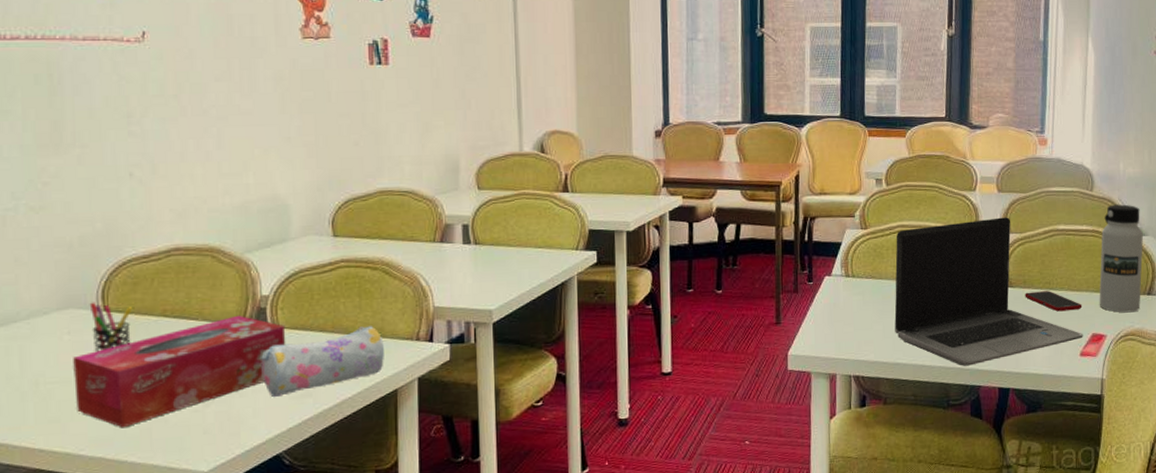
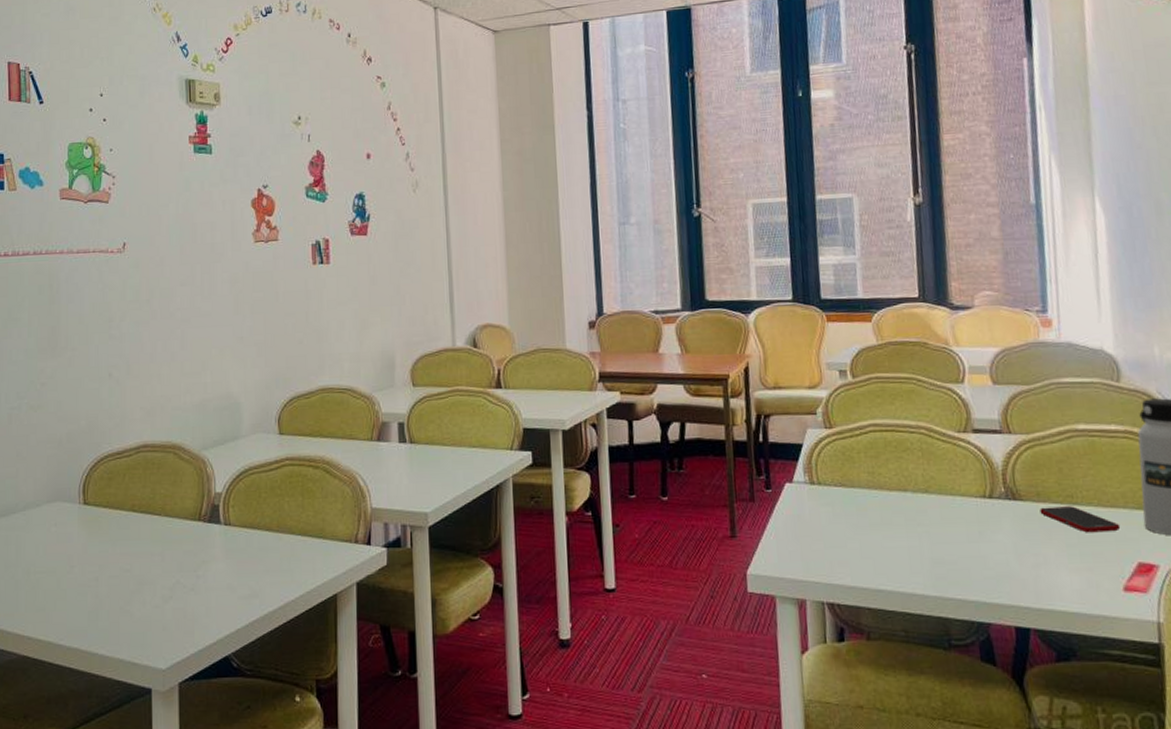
tissue box: present [73,315,286,428] -> none [58,511,236,620]
pen holder: present [89,302,133,352] -> none [72,495,108,544]
pencil case: present [261,326,384,398] -> none [214,526,325,597]
laptop computer: present [894,217,1083,366] -> none [868,414,1126,597]

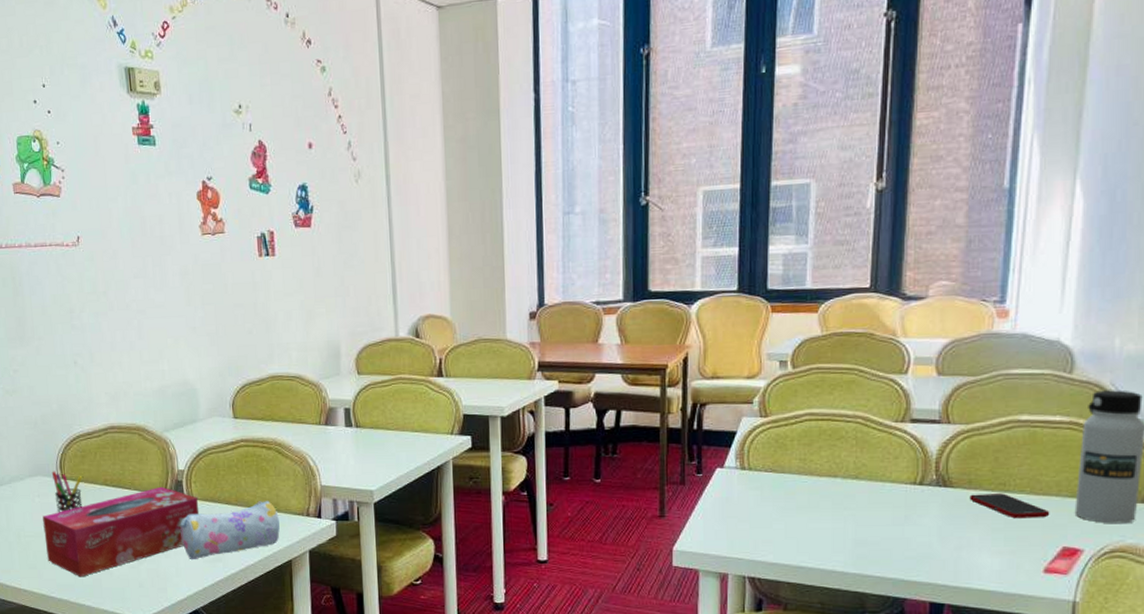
tissue box: none [58,511,236,620] -> present [43,486,200,577]
pen holder: none [72,495,108,544] -> present [51,471,83,513]
pencil case: none [214,526,325,597] -> present [180,501,280,560]

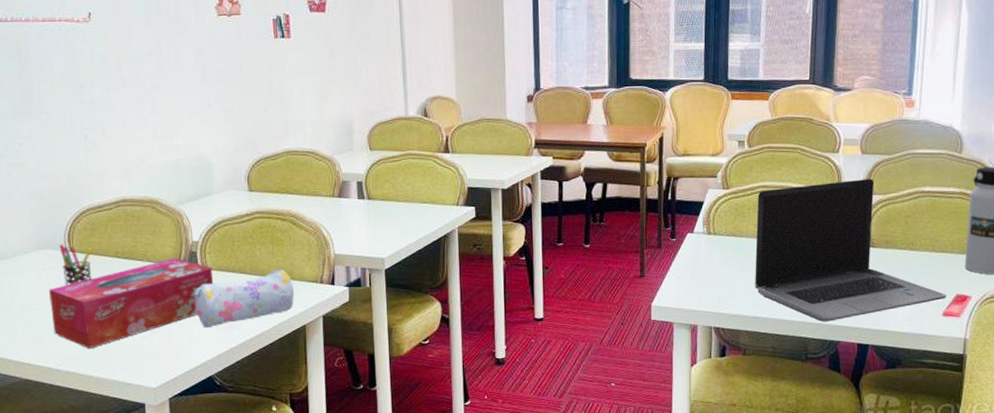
laptop computer: none [799,405,1050,575] -> present [755,179,947,322]
cell phone: present [969,493,1050,519] -> none [887,251,947,272]

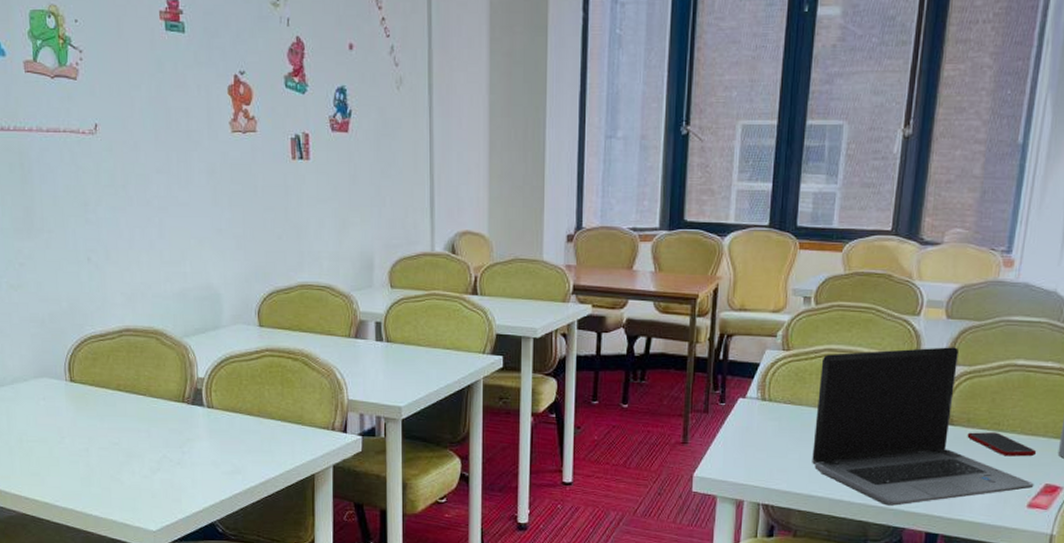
tissue box: present [49,257,214,349] -> none [48,394,219,486]
pen holder: present [59,244,92,286] -> none [59,373,93,418]
pencil case: present [194,269,294,329] -> none [198,413,303,472]
cell phone: none [887,251,947,272] -> present [967,432,1037,457]

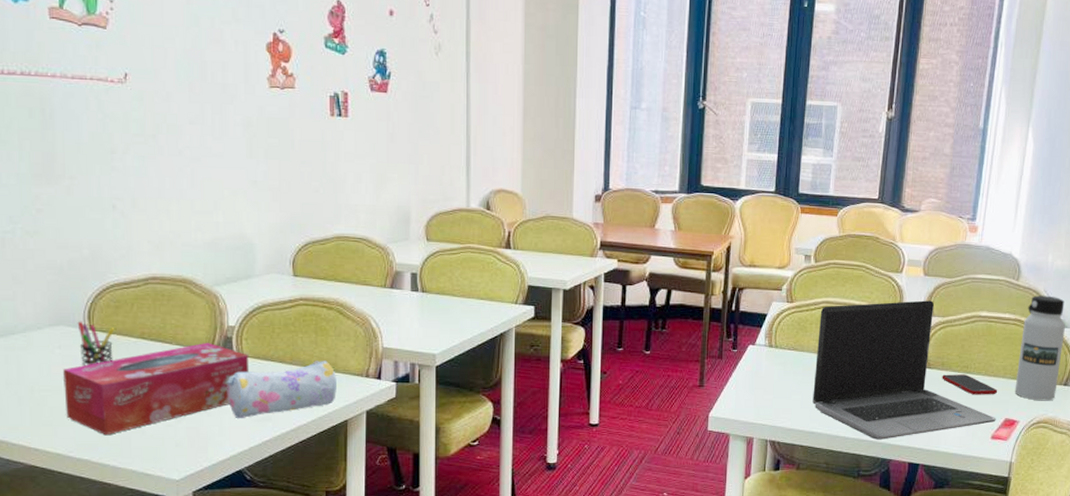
tissue box: none [48,394,219,486] -> present [63,342,250,436]
pen holder: none [59,373,93,418] -> present [77,321,115,366]
pencil case: none [198,413,303,472] -> present [227,361,336,419]

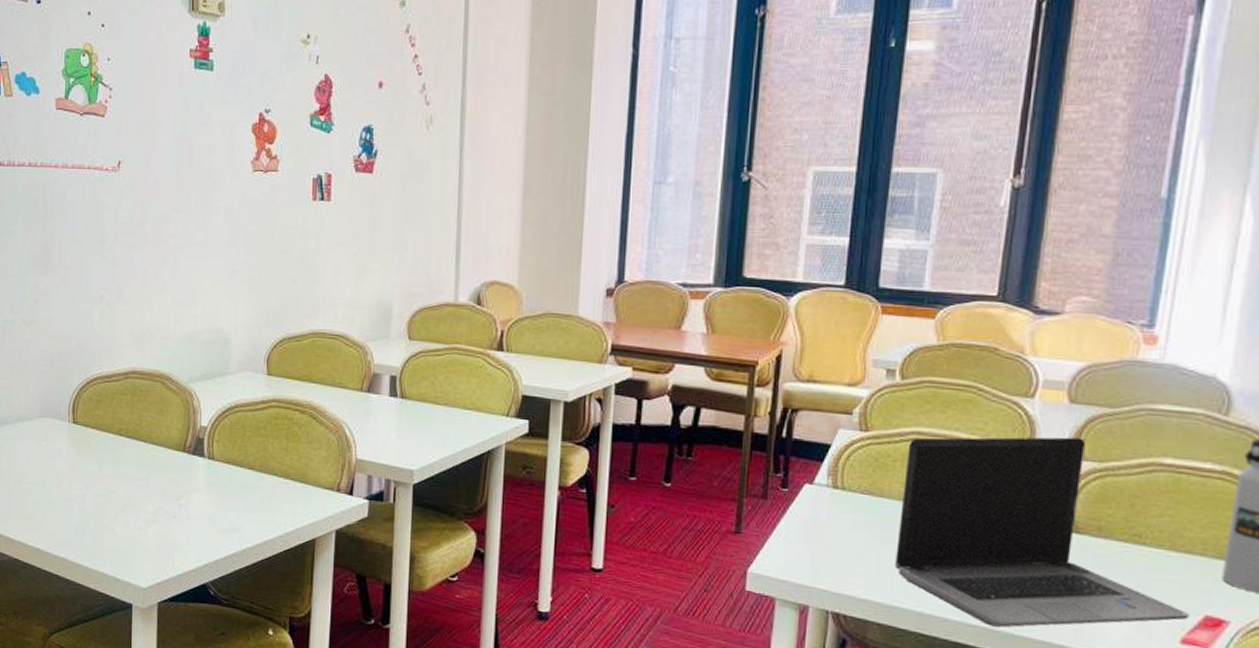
tissue box: present [63,342,250,436] -> none [47,442,219,534]
pen holder: present [77,321,115,366] -> none [62,413,96,461]
pencil case: present [227,361,336,419] -> none [196,469,306,528]
cell phone: present [942,374,998,395] -> none [1097,543,1193,579]

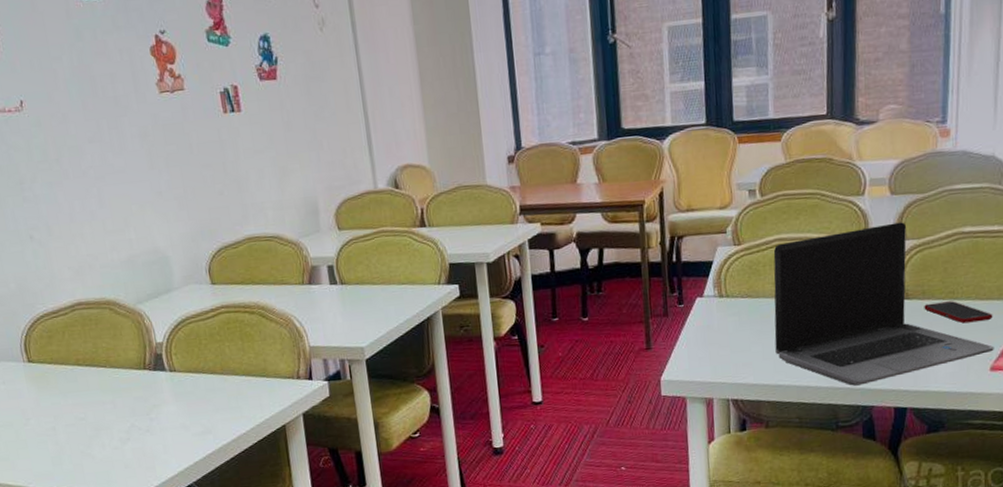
cell phone: none [1097,543,1193,579] -> present [924,301,993,324]

